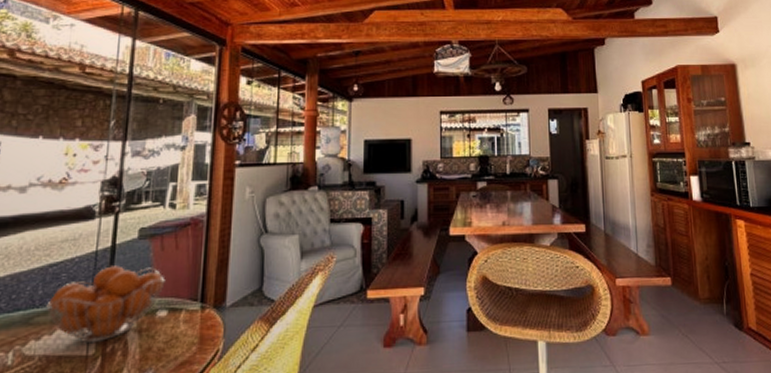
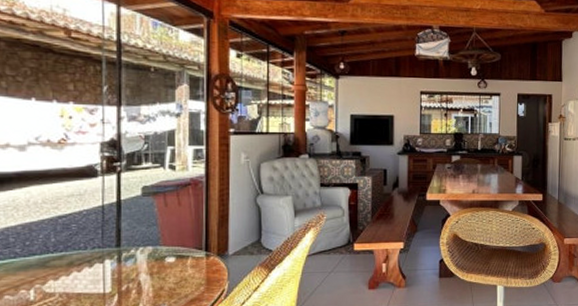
fruit basket: present [46,265,166,344] -> none [60,218,171,284]

